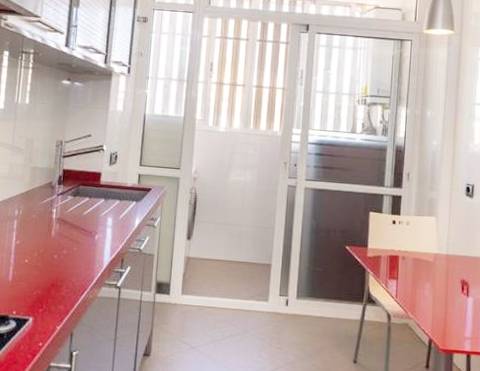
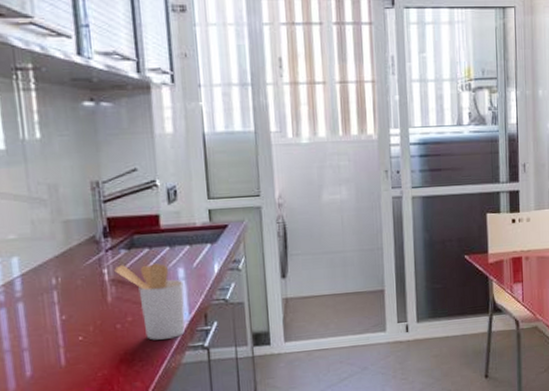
utensil holder: none [61,208,110,274] -> present [114,262,185,340]

